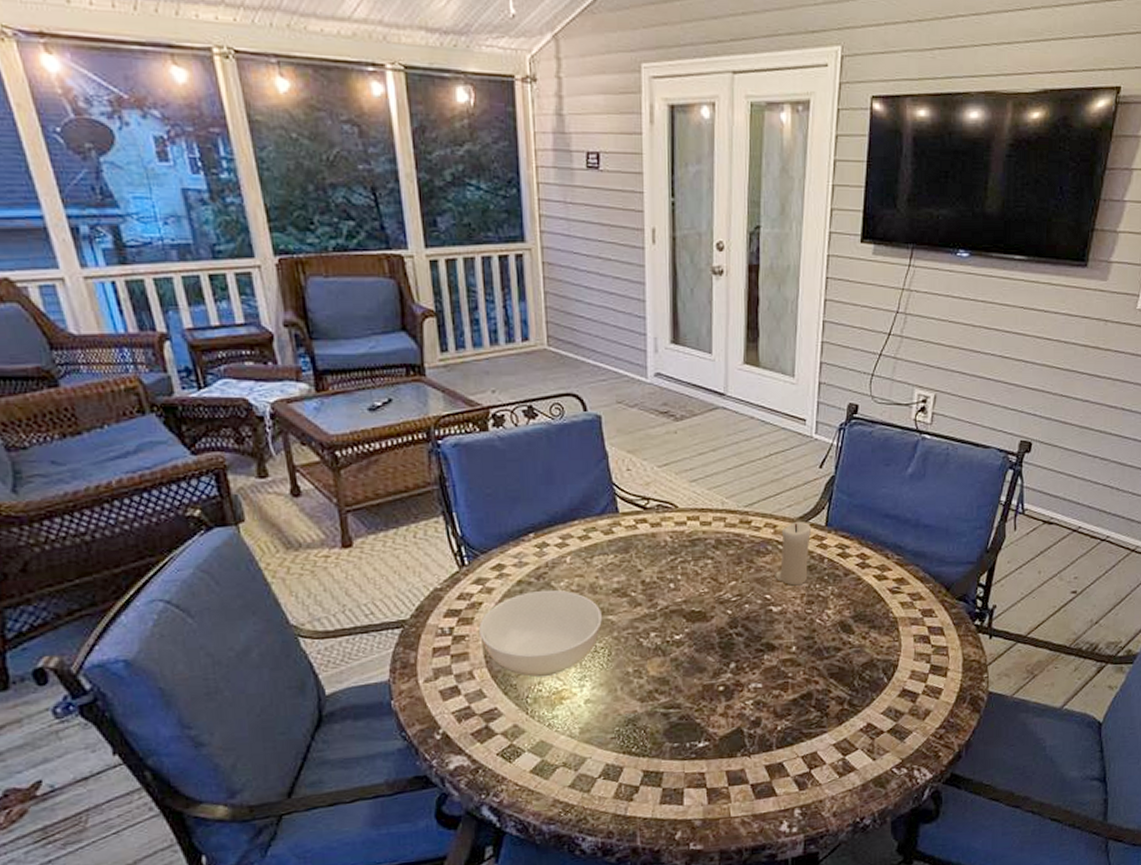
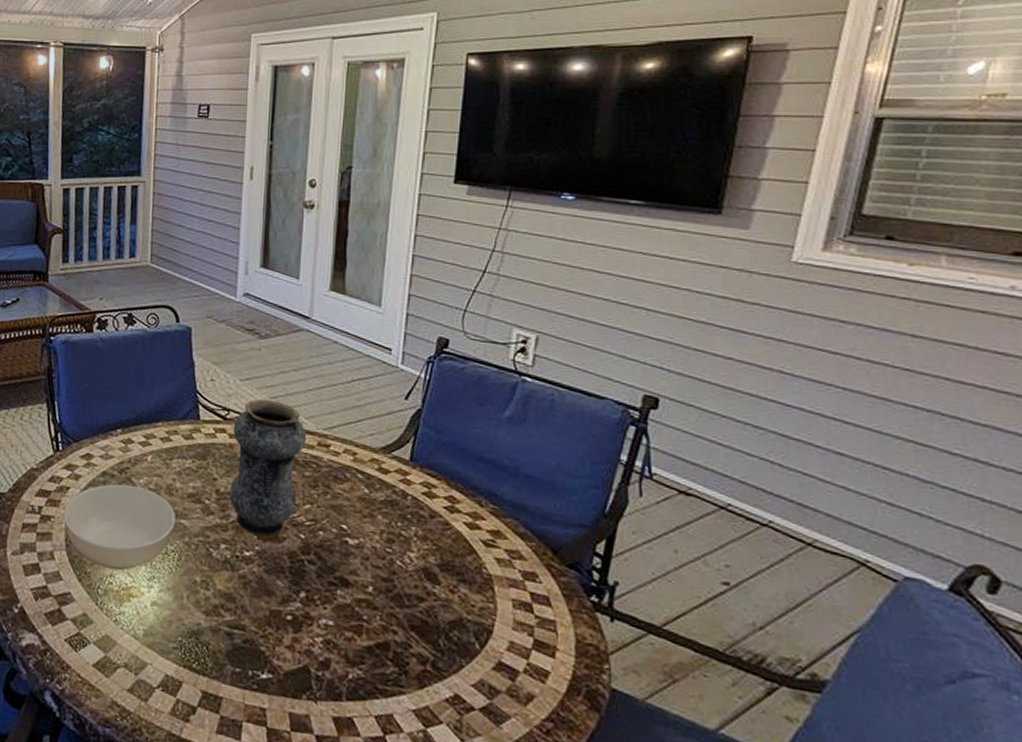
vase: none [654,484,728,619] -> present [229,399,307,537]
candle: present [775,522,812,586] -> none [352,452,395,520]

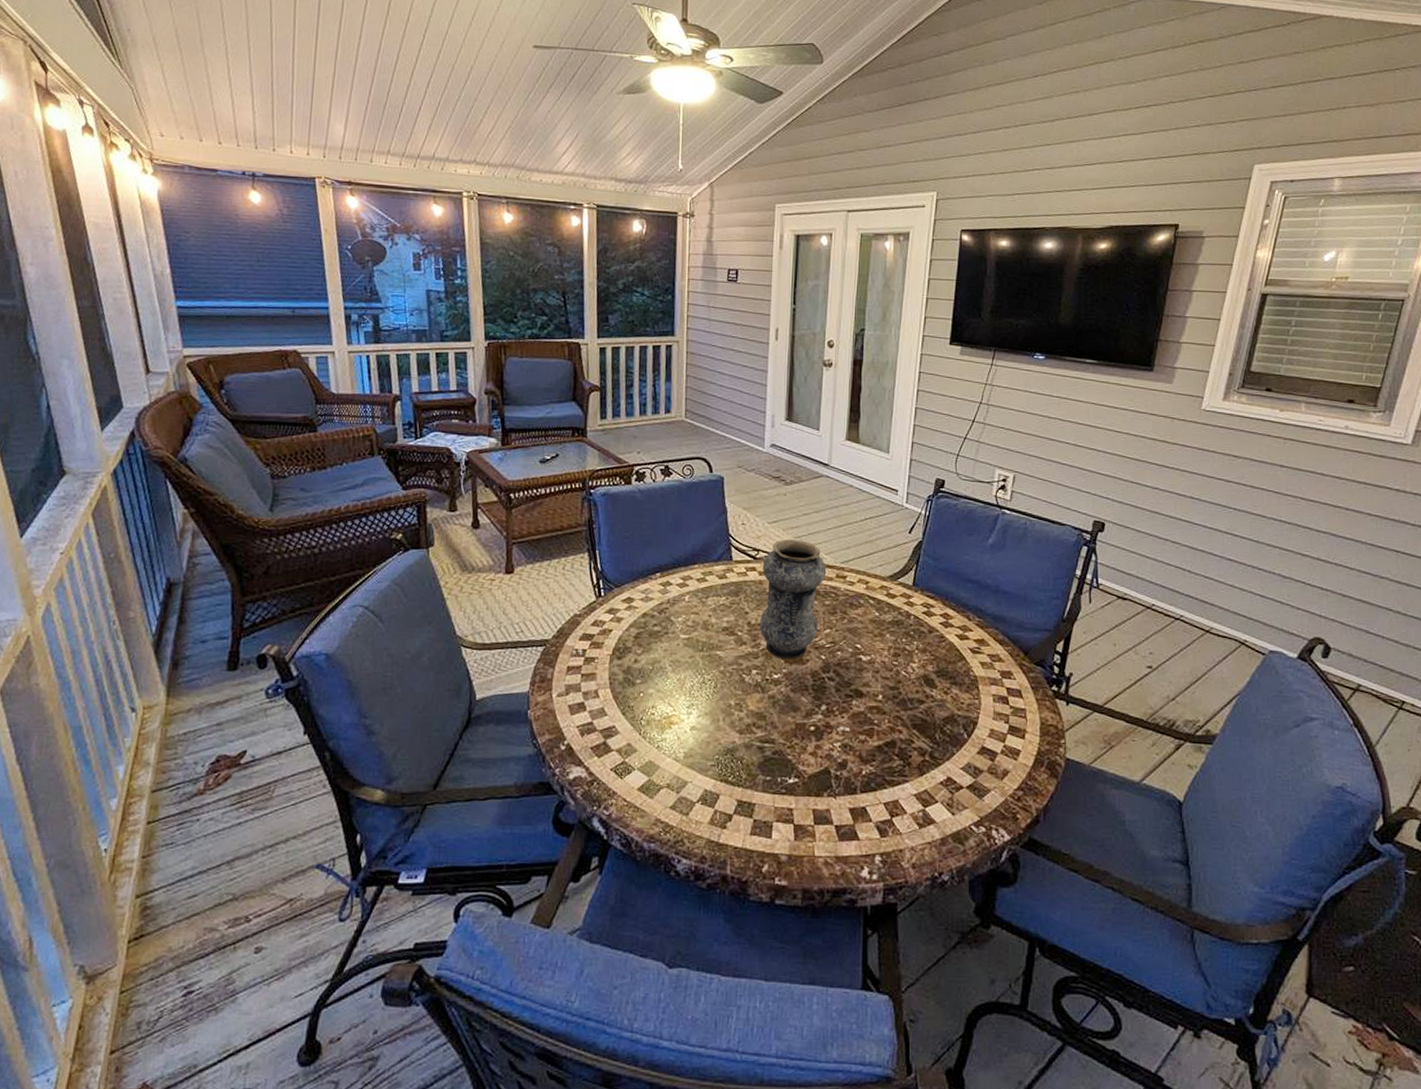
bowl: present [63,484,175,570] -> none [606,623,711,702]

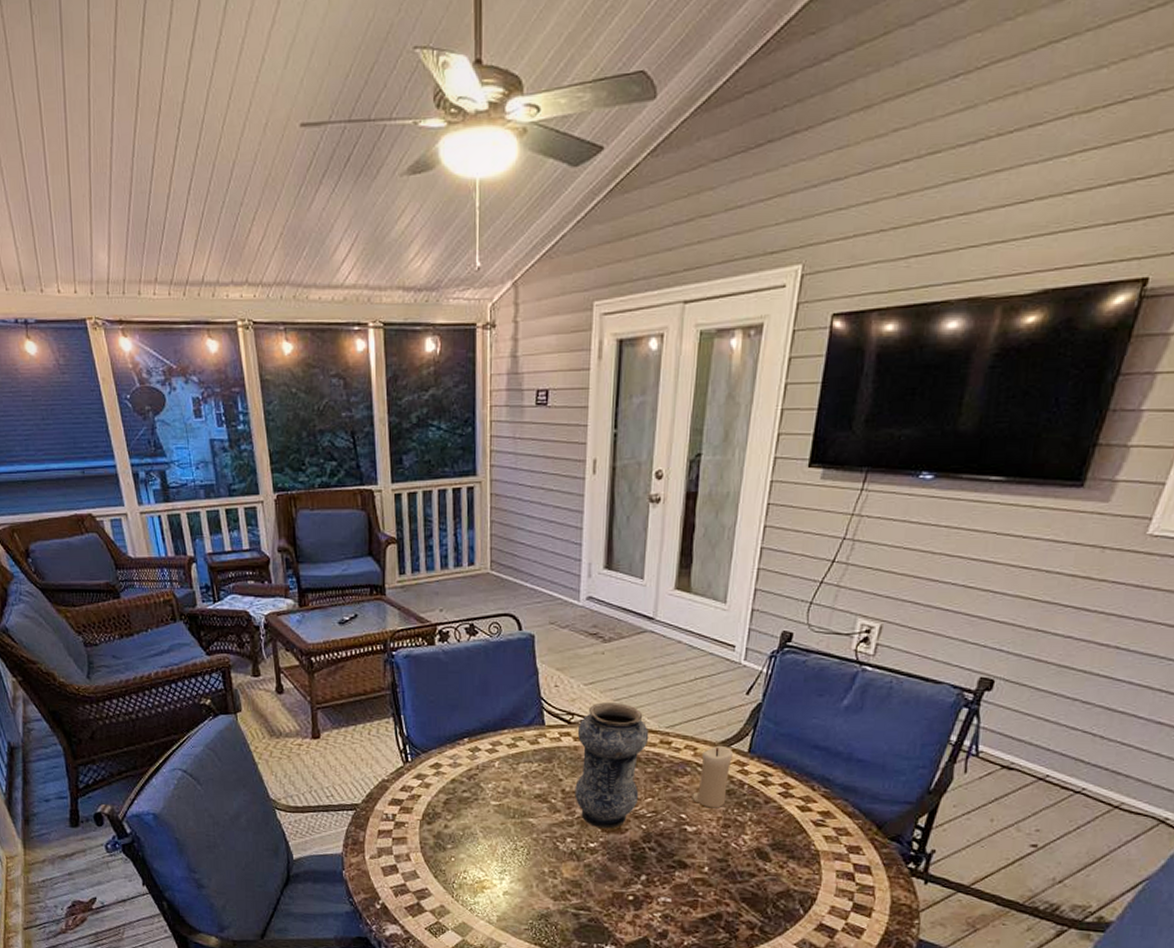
candle: none [865,580,900,638] -> present [692,746,734,808]

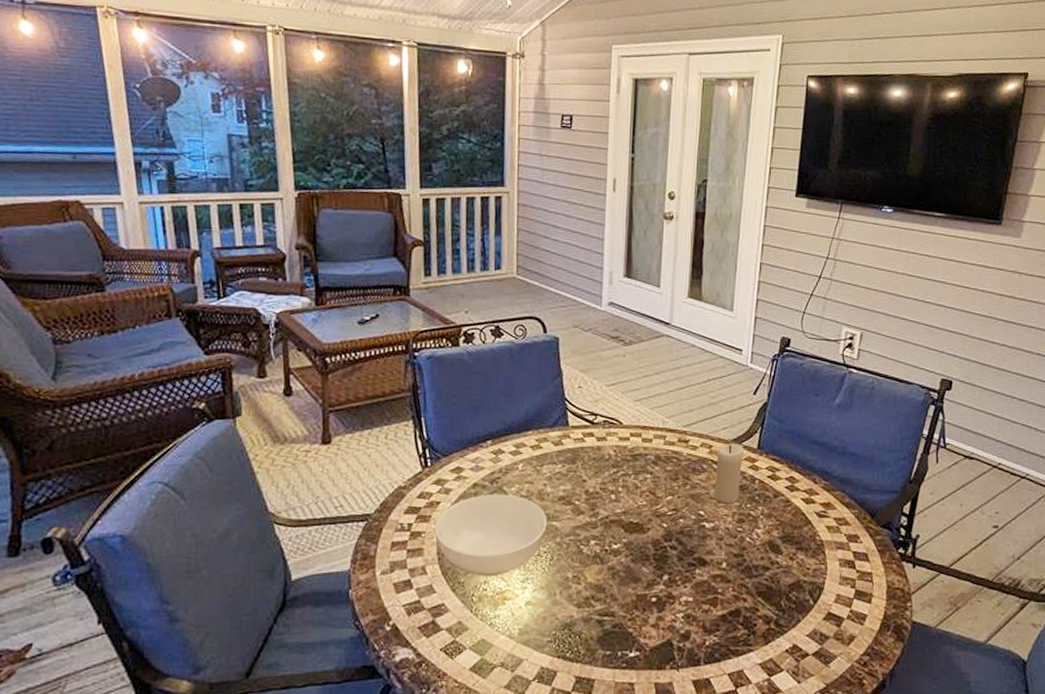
bowl: none [416,789,523,867] -> present [434,493,547,577]
vase: present [575,702,649,829] -> none [598,403,668,529]

